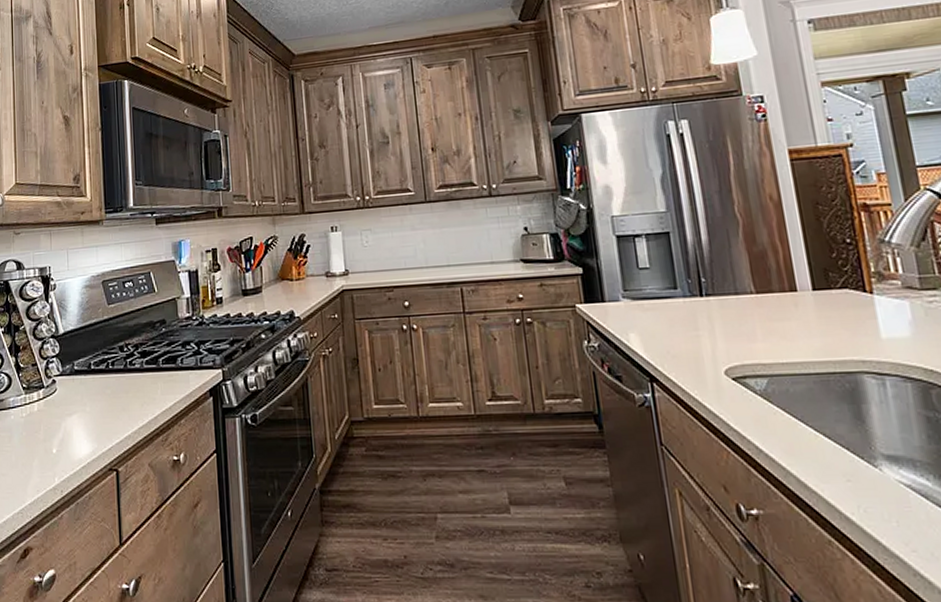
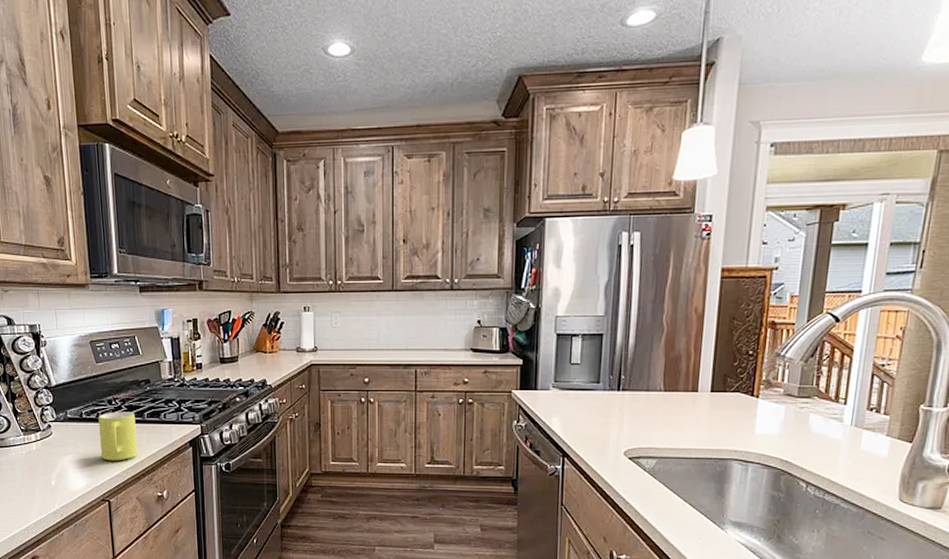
mug: none [108,358,151,420] -> present [98,412,138,461]

